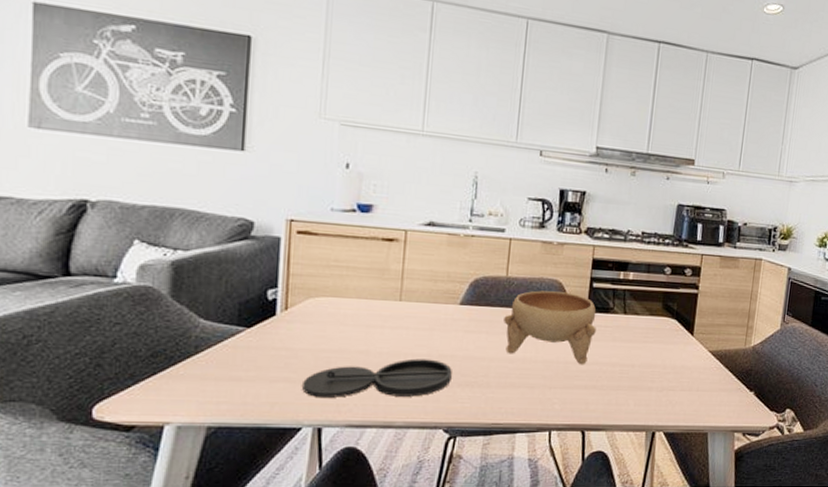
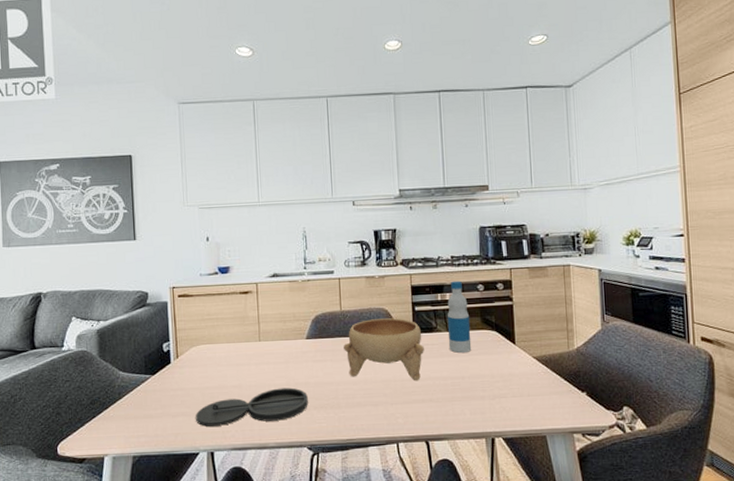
bottle: none [623,259,652,339] -> present [447,281,472,353]

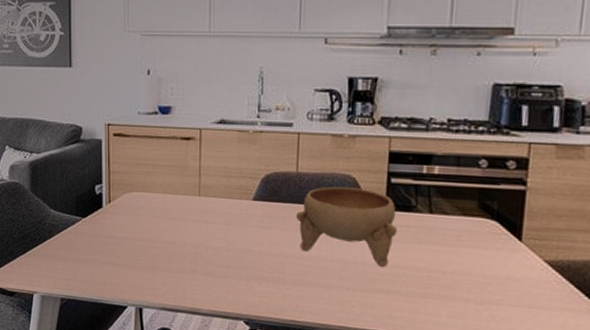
plate: present [196,387,308,427] -> none [126,251,249,287]
bottle: present [447,281,472,353] -> none [429,151,463,242]

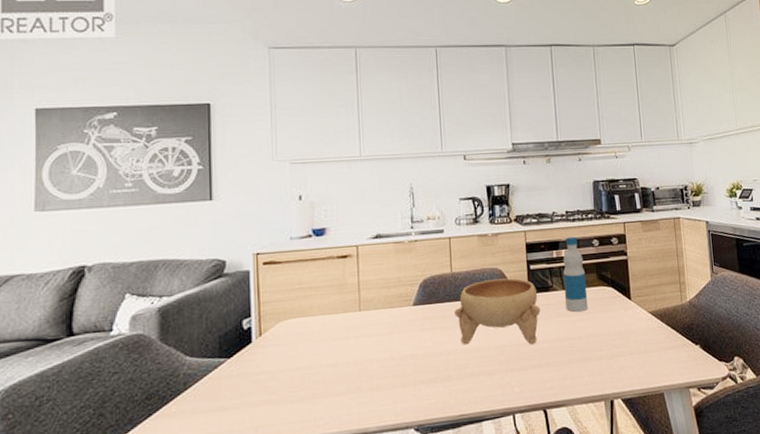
bottle: none [429,151,463,242] -> present [563,236,588,312]

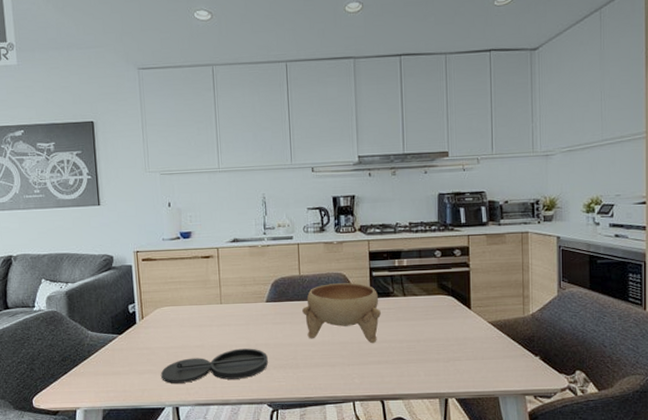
plate: none [282,361,415,415] -> present [161,348,268,383]
bottle: present [563,236,588,312] -> none [404,247,428,317]

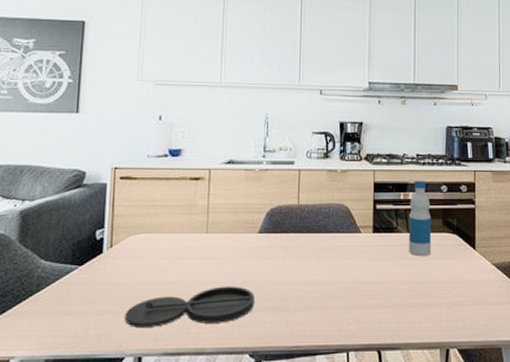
bowl: present [302,283,381,344] -> none [298,215,383,285]
bottle: none [404,247,428,317] -> present [408,180,432,256]

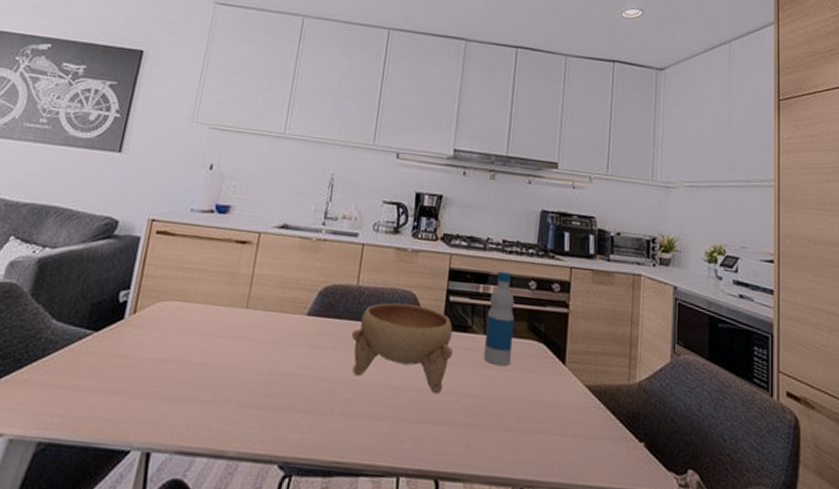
plate: present [125,286,255,327] -> none [137,375,294,422]
bowl: none [298,215,383,285] -> present [352,302,453,395]

